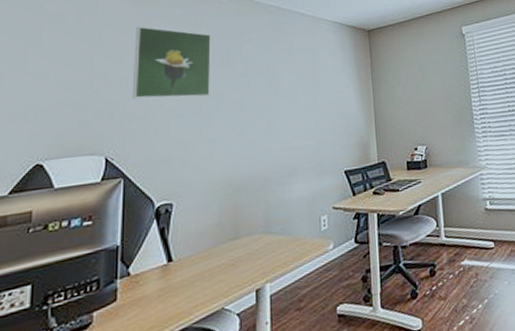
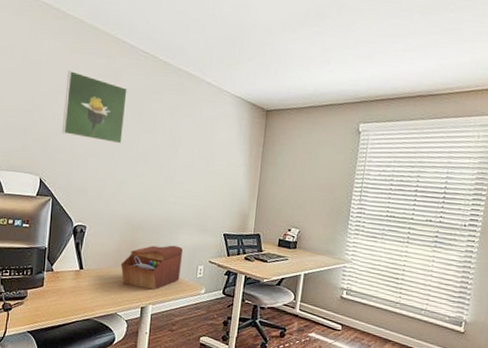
sewing box: none [223,198,301,265] -> present [120,245,183,290]

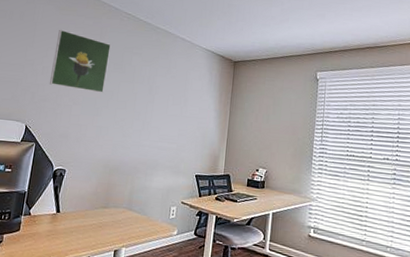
sewing box: present [120,245,183,290] -> none [96,187,157,233]

